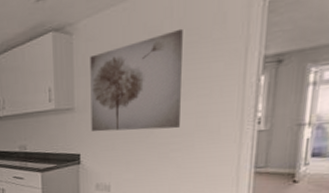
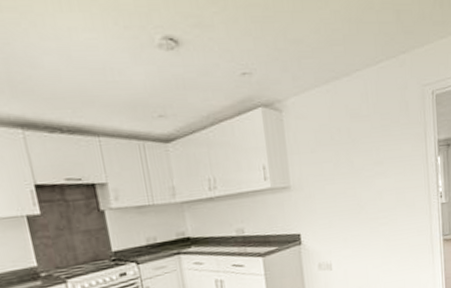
wall art: present [90,28,183,132] -> none [301,113,384,210]

